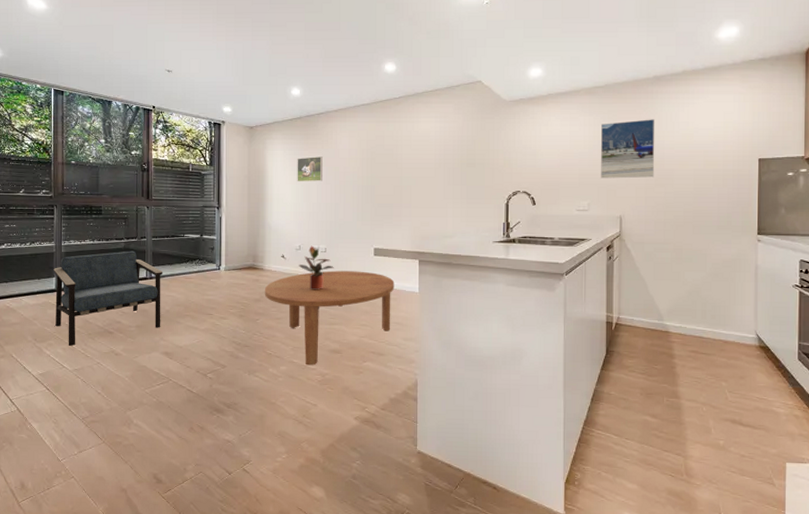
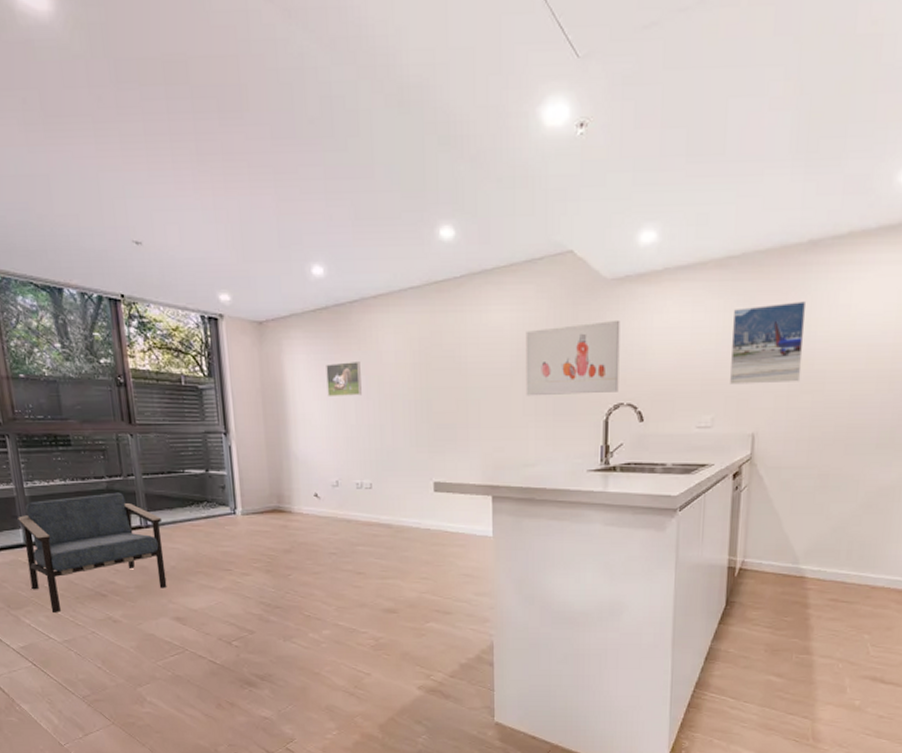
coffee table: present [264,270,395,366] -> none [295,512,462,628]
potted plant: present [299,245,334,289] -> none [337,480,383,536]
wall art: none [446,130,517,185] -> present [525,319,620,396]

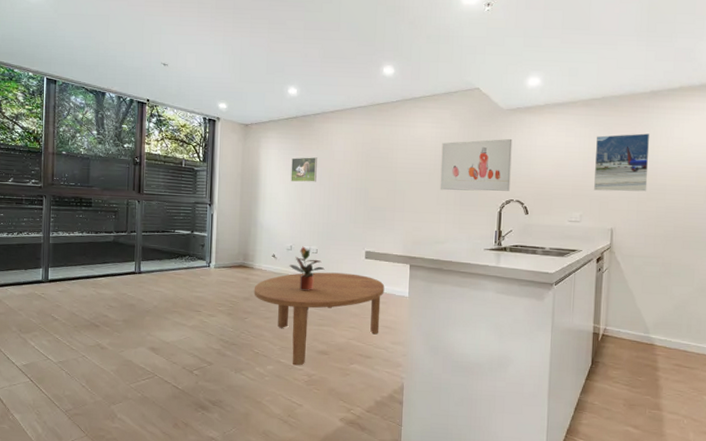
armchair: present [17,492,167,612] -> none [41,244,153,338]
coffee table: none [295,512,462,628] -> present [254,272,385,366]
potted plant: none [337,480,383,536] -> present [289,246,325,290]

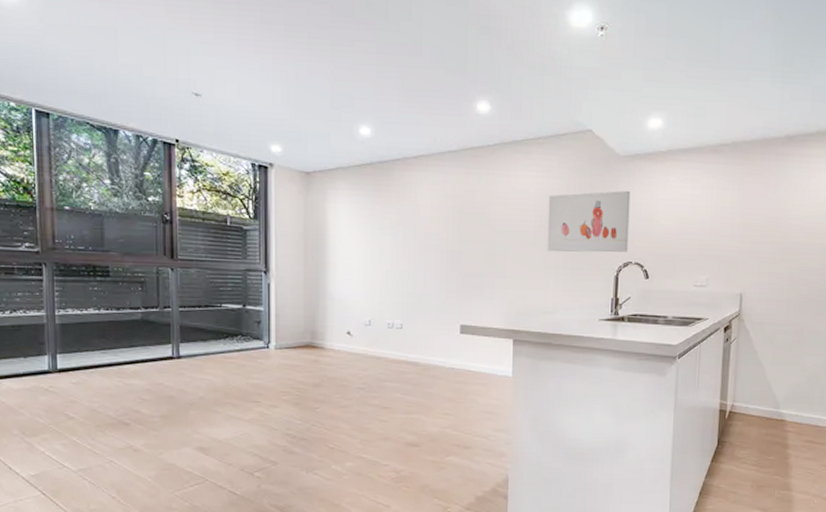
coffee table: present [254,272,385,366] -> none [325,350,484,461]
potted plant: present [289,246,325,290] -> none [368,320,412,373]
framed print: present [291,157,317,183] -> none [366,212,399,244]
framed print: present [594,133,650,192] -> none [722,184,784,252]

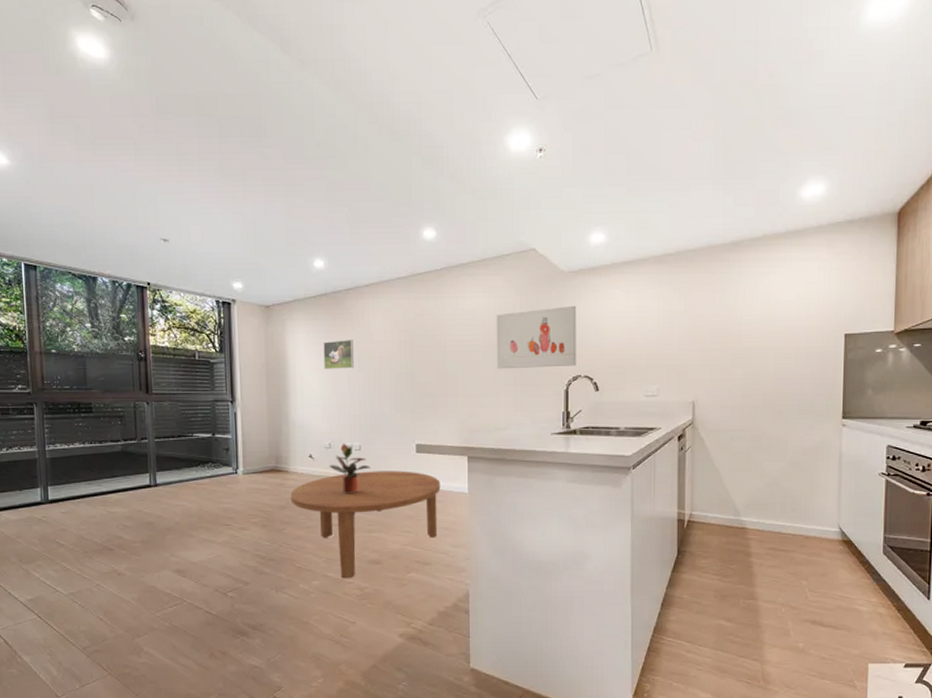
coffee table: none [325,350,484,461] -> present [290,471,441,579]
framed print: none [366,212,399,244] -> present [323,340,354,370]
potted plant: none [368,320,412,373] -> present [329,443,371,493]

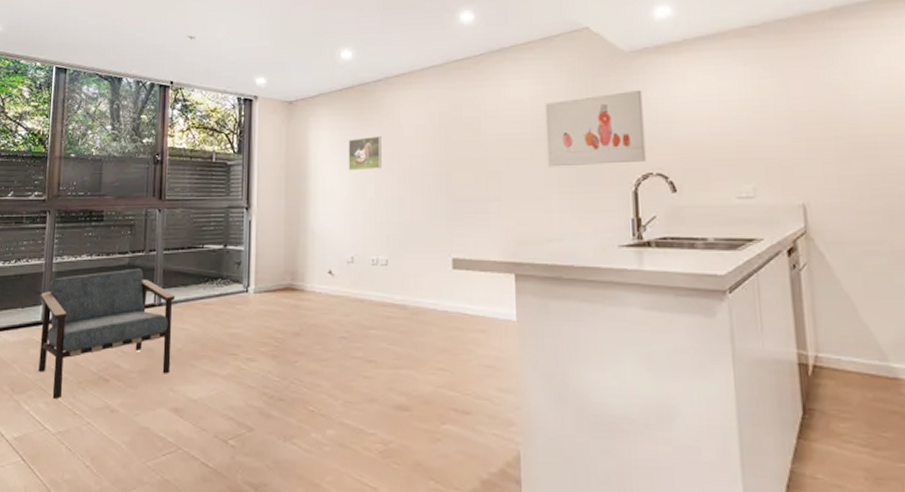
armchair: none [37,454,171,566] -> present [38,268,176,399]
coffee table: present [290,471,441,579] -> none [305,291,483,429]
potted plant: present [329,443,371,493] -> none [351,256,399,318]

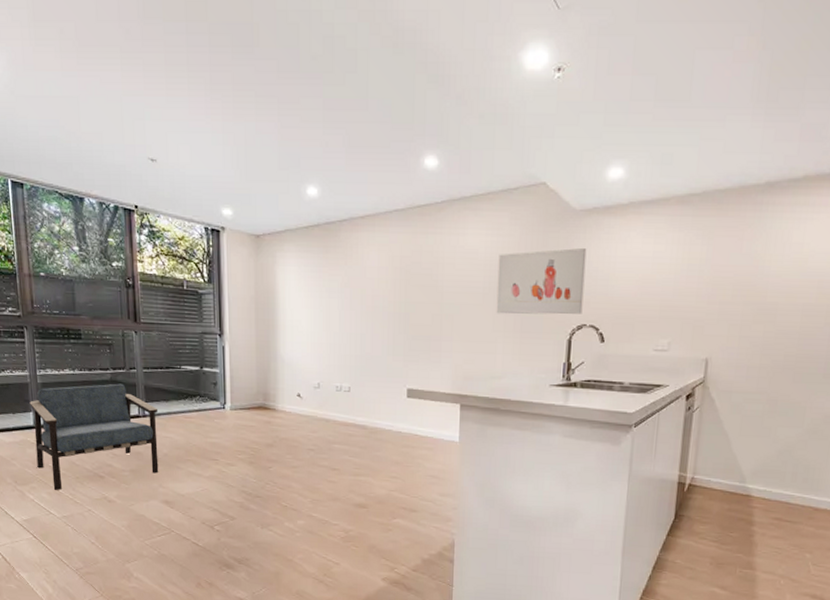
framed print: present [348,136,382,171] -> none [315,275,346,307]

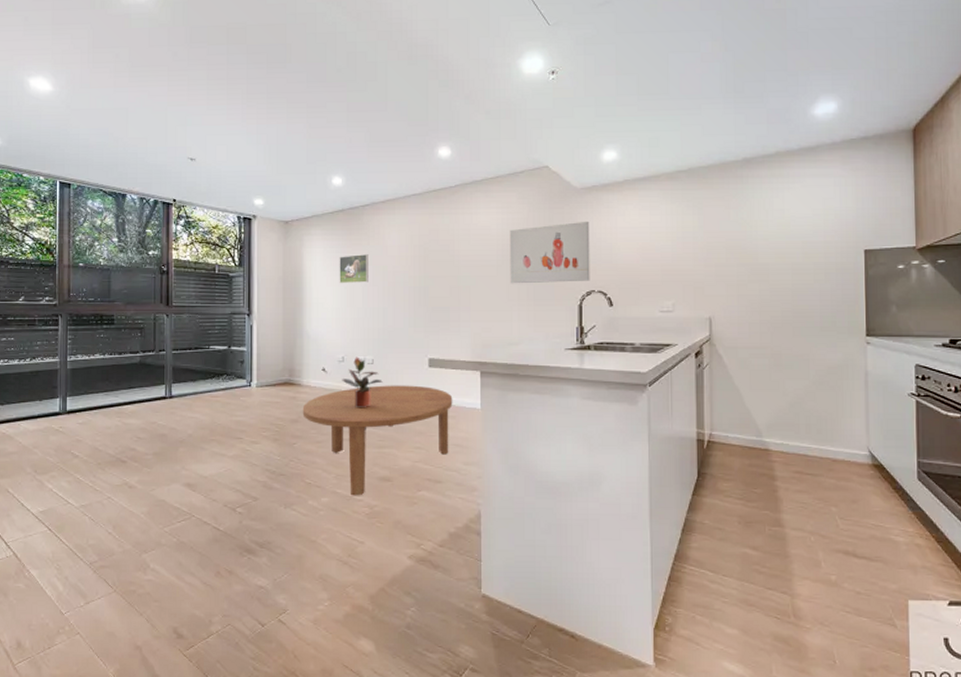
armchair: present [29,383,159,490] -> none [57,366,185,478]
coffee table: none [277,413,431,521] -> present [302,385,453,496]
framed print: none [315,275,346,307] -> present [339,254,369,284]
potted plant: none [317,383,359,435] -> present [342,356,383,407]

